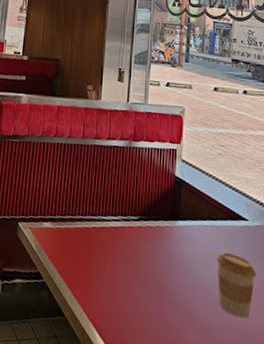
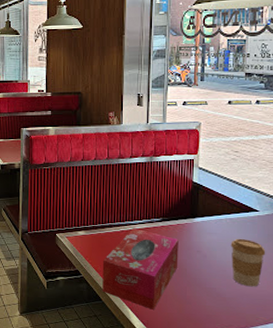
tissue box: none [66,225,157,336] -> present [102,228,179,310]

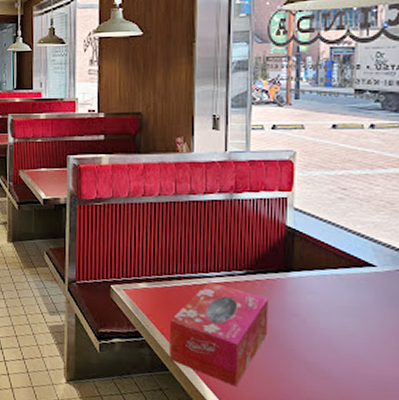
coffee cup: present [230,238,266,287] -> none [338,300,387,365]

